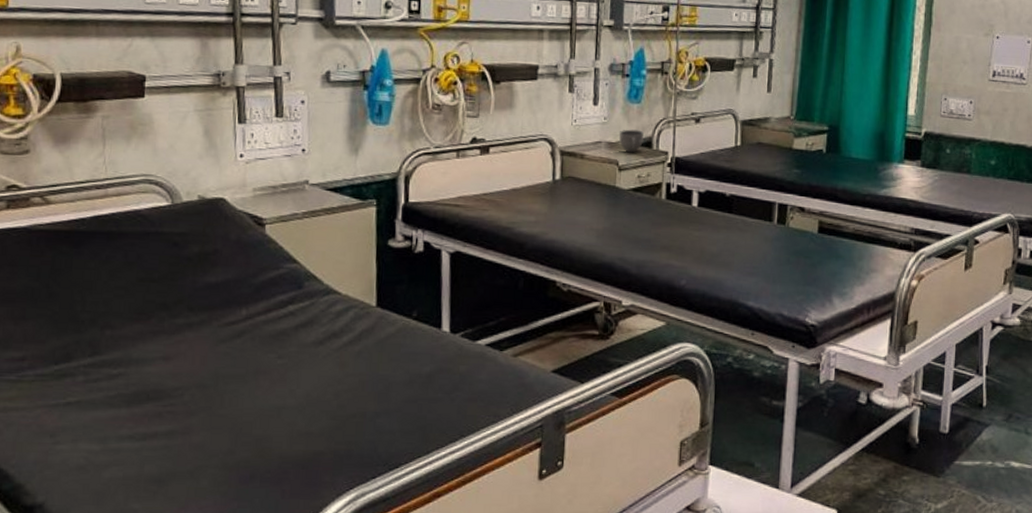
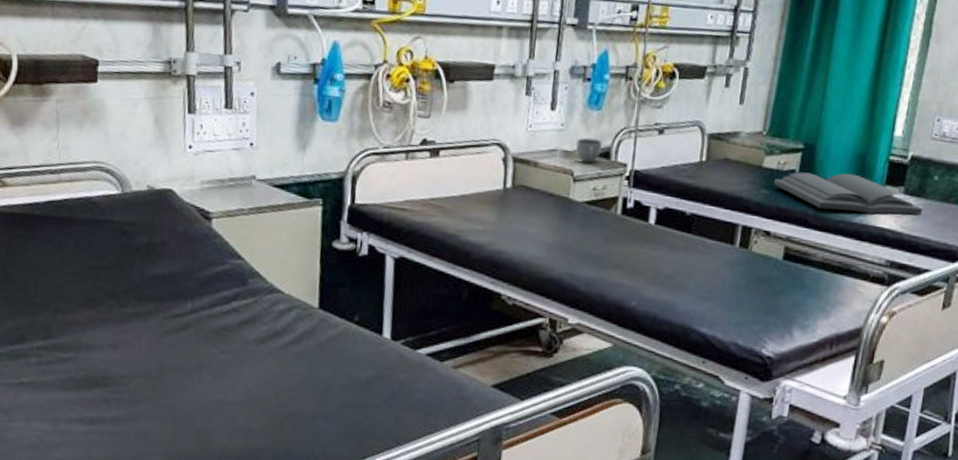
towel: none [805,150,940,187] -> present [774,172,923,215]

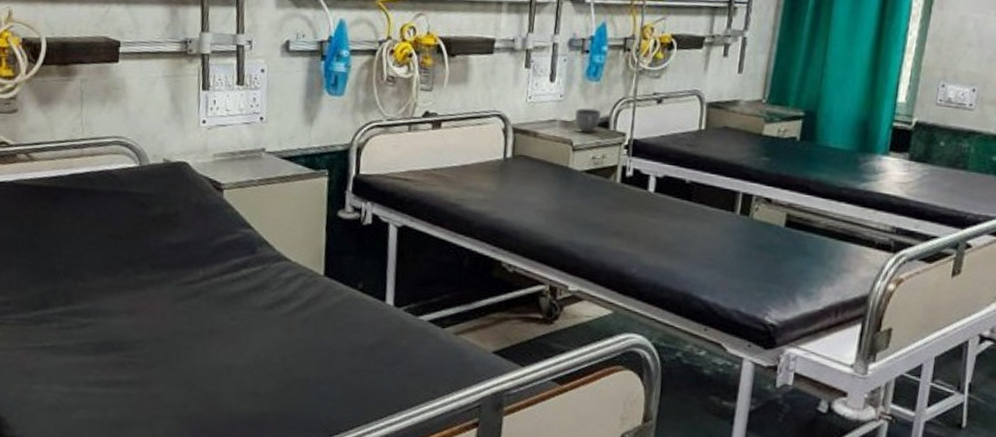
towel: present [774,172,923,215] -> none [775,139,930,181]

